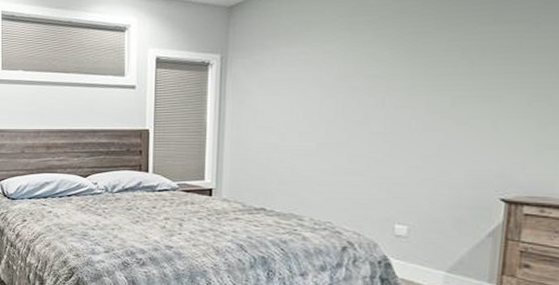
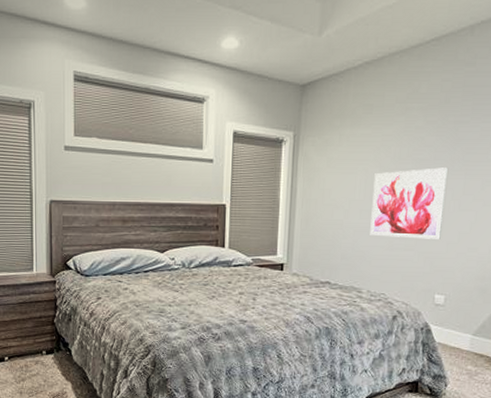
wall art: none [311,84,408,163] -> present [370,167,449,239]

